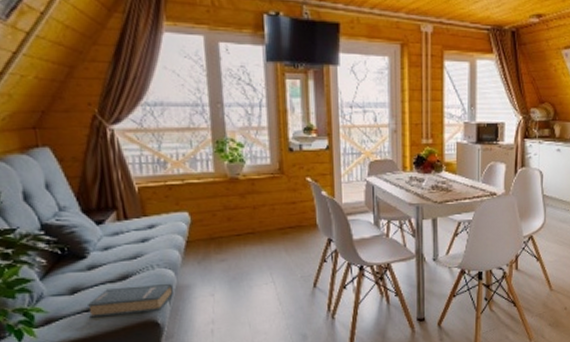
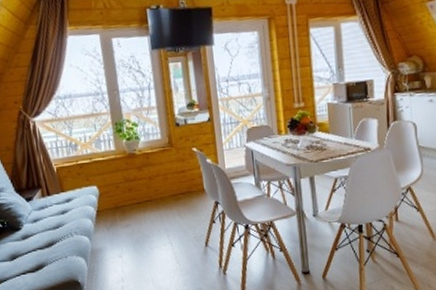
hardback book: present [88,283,173,318] -> none [24,247,89,279]

